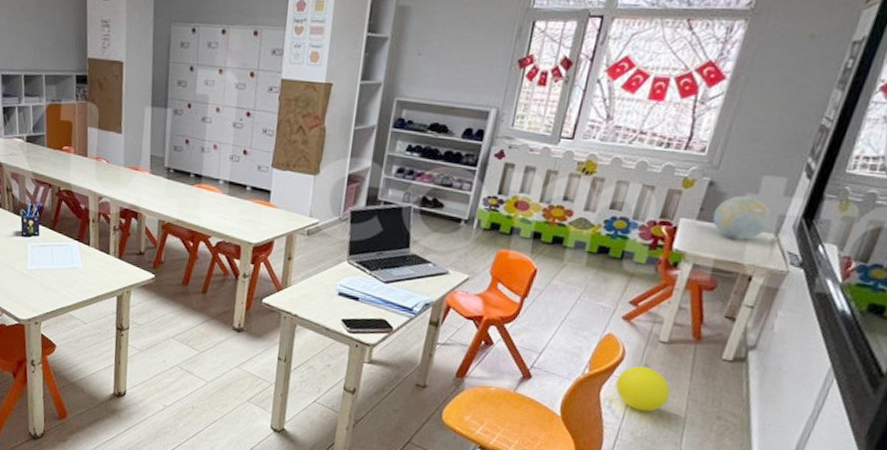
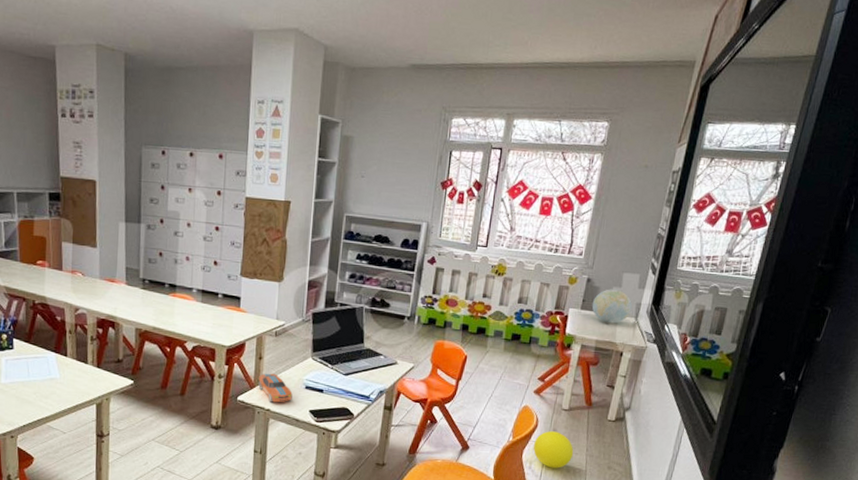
toy car: none [286,275,324,309] -> present [258,373,293,403]

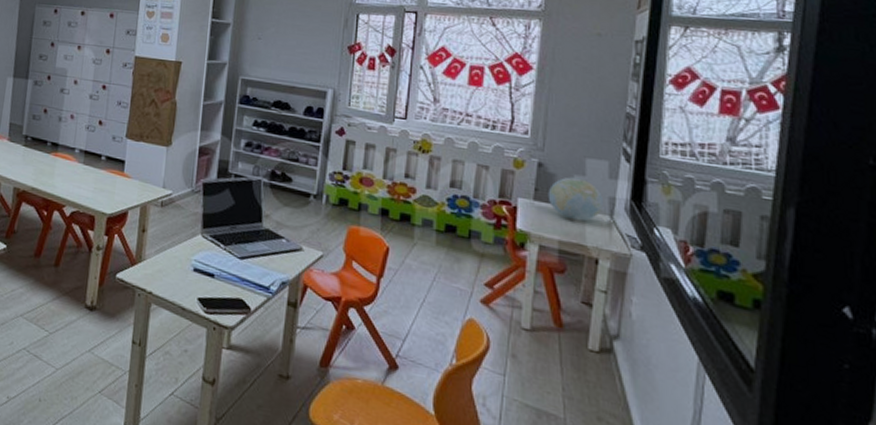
toy car: present [258,373,293,403] -> none [140,248,179,286]
ball: present [533,431,574,468] -> none [485,356,545,411]

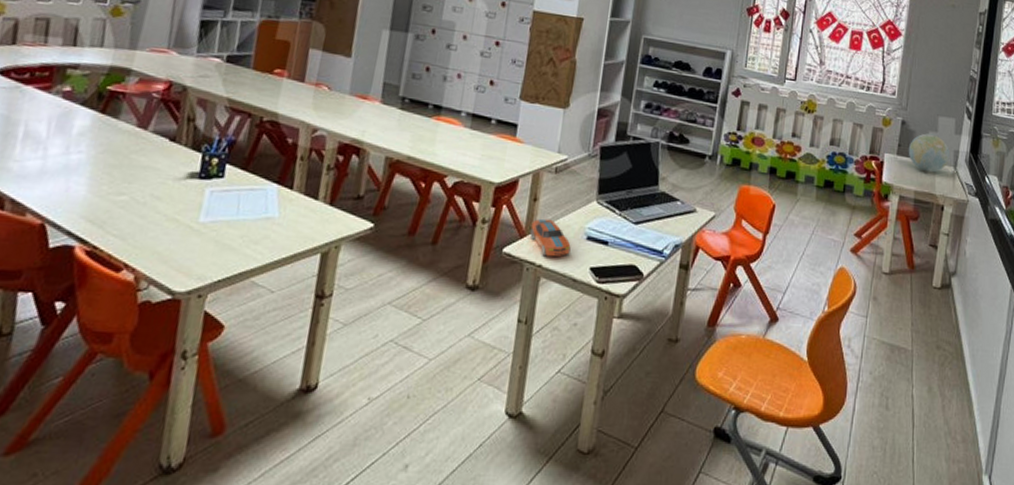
toy car: none [140,248,179,286] -> present [530,218,571,257]

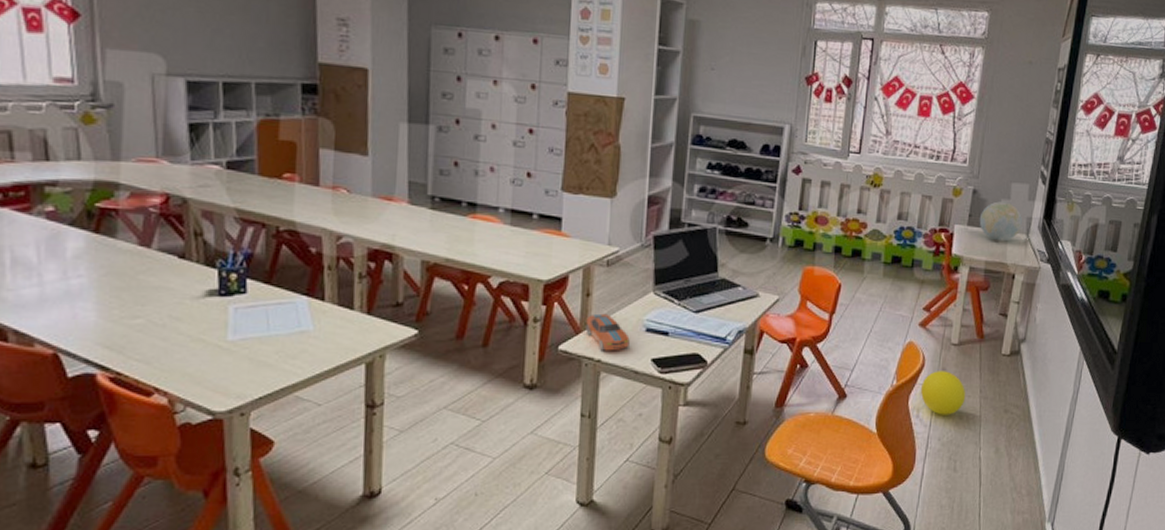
ball: none [851,299,898,348] -> present [920,371,966,415]

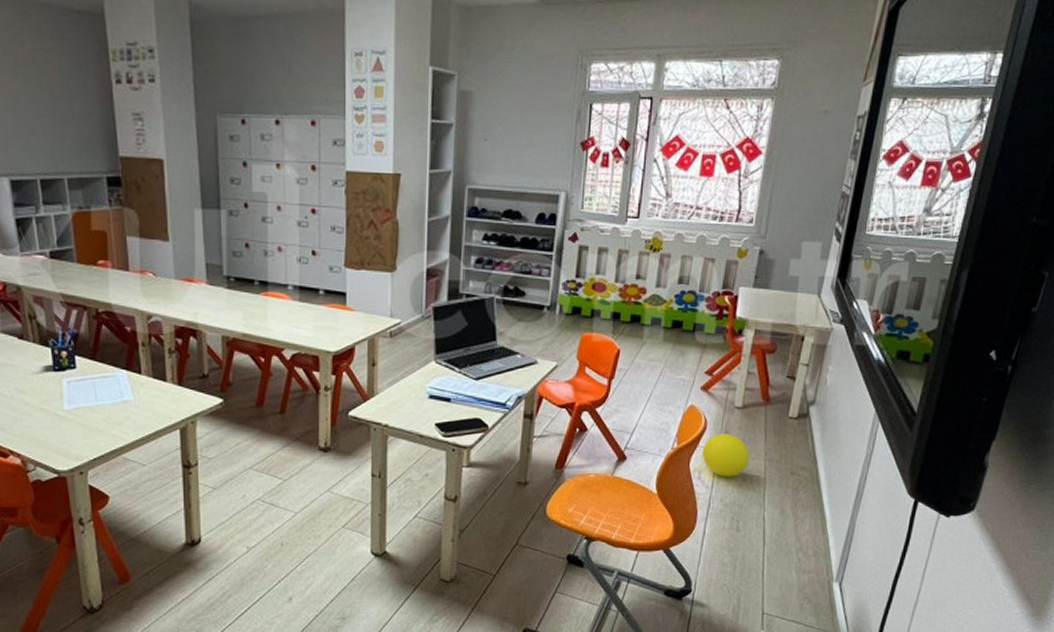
toy car: present [585,313,630,351] -> none [373,382,414,417]
globe: present [979,201,1023,242] -> none [766,261,814,303]

